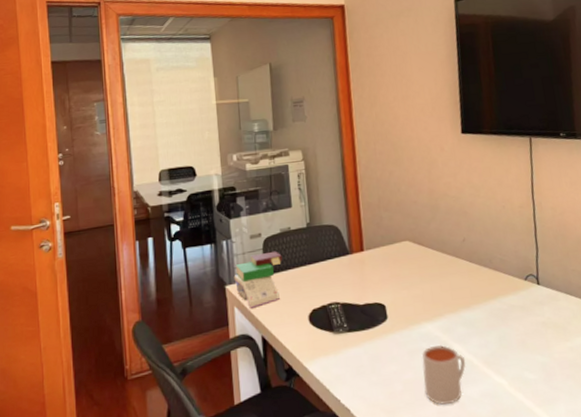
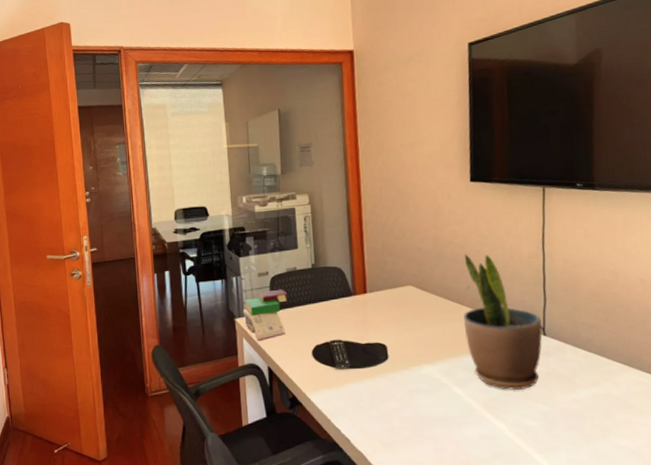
mug: present [421,344,466,405] -> none [421,386,465,443]
potted plant: none [458,206,537,343] -> present [463,254,542,390]

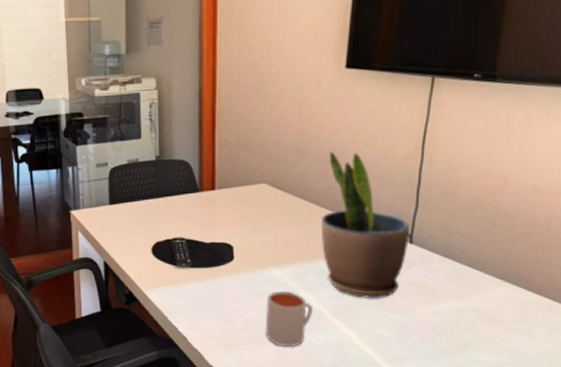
book: present [242,289,288,341] -> none [78,181,128,234]
mug: none [421,386,465,443] -> present [265,290,314,346]

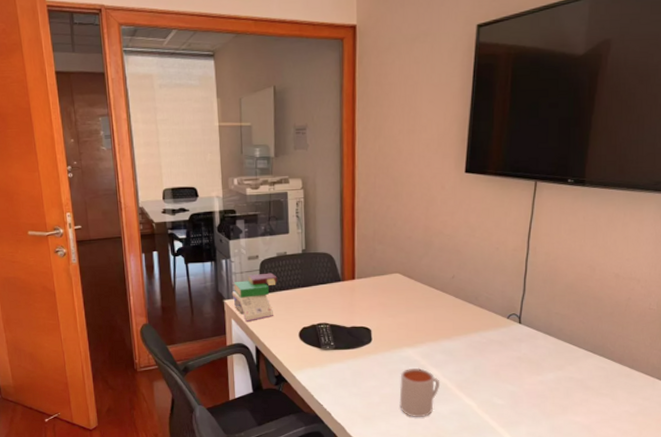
book: none [78,181,128,234] -> present [232,273,278,322]
potted plant: present [320,151,409,298] -> none [445,245,518,372]

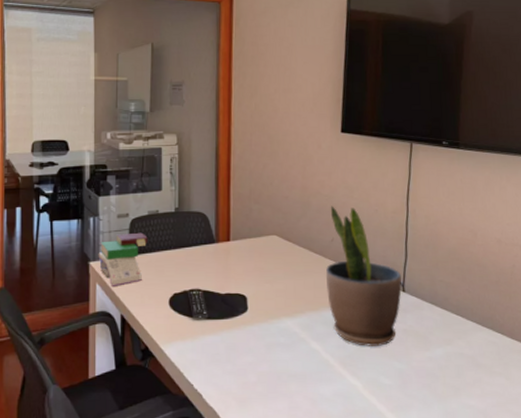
mug: present [399,367,440,417] -> none [278,341,322,400]
potted plant: none [445,245,518,372] -> present [325,206,402,346]

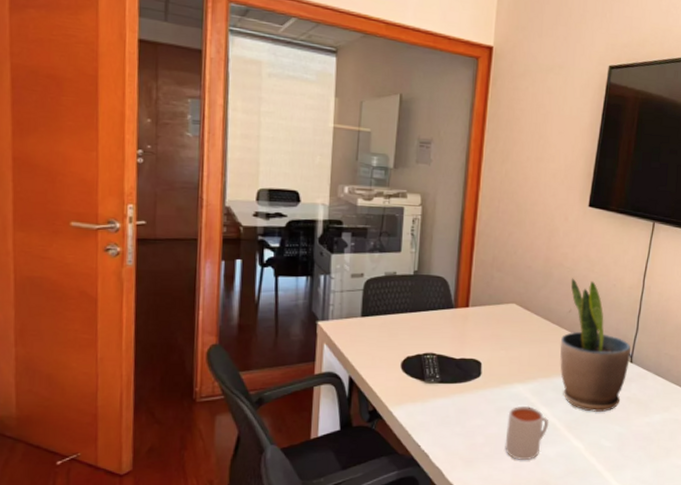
book: present [98,232,148,286] -> none [327,293,383,347]
mug: none [278,341,322,400] -> present [505,405,549,460]

